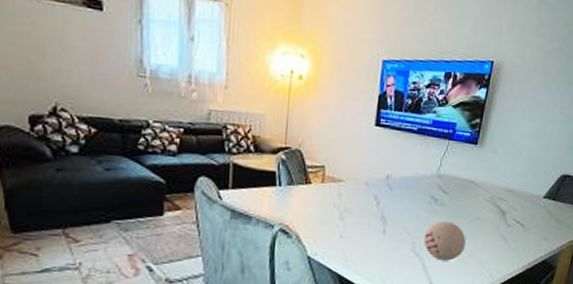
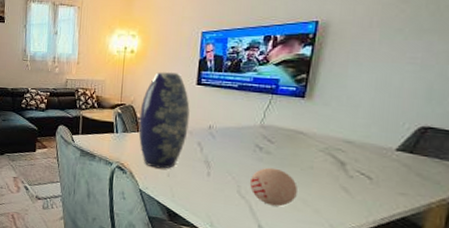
vase: none [307,107,367,229] -> present [138,72,190,169]

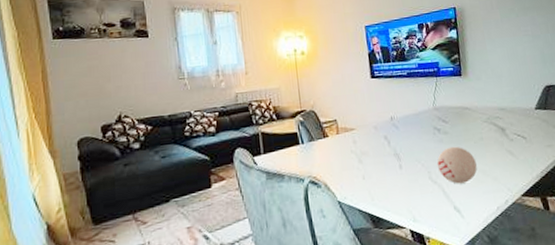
vase: present [138,72,190,169] -> none [322,69,373,174]

